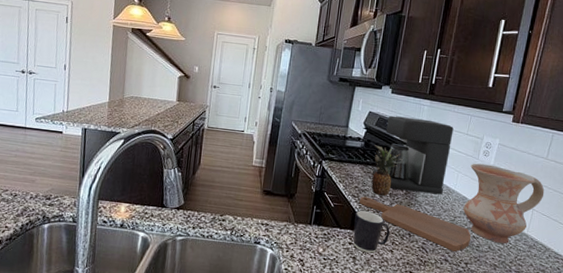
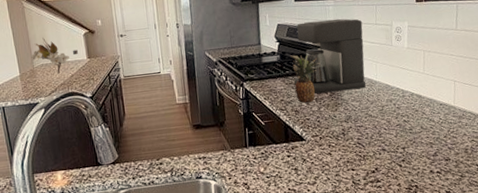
flower arrangement: none [123,71,169,110] -> present [31,38,78,74]
mug: present [352,210,390,253] -> none [287,120,325,162]
cutting board: present [360,196,471,252] -> none [288,106,403,140]
ceramic jug: present [463,163,545,244] -> none [386,48,462,122]

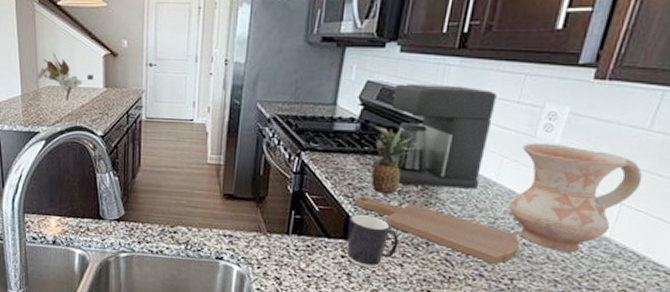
mug: none [287,120,325,162] -> present [346,213,399,268]
cutting board: none [288,106,403,140] -> present [355,196,519,264]
ceramic jug: none [386,48,462,122] -> present [509,142,643,253]

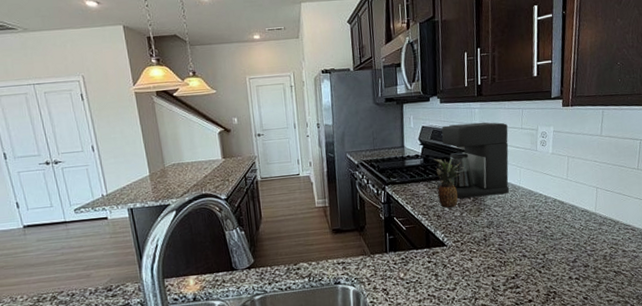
flower arrangement: present [37,53,93,102] -> none [161,136,212,175]
mug: present [346,213,399,268] -> none [428,225,466,267]
cutting board: present [355,196,519,264] -> none [430,212,544,246]
ceramic jug: present [509,142,643,253] -> none [530,153,605,228]

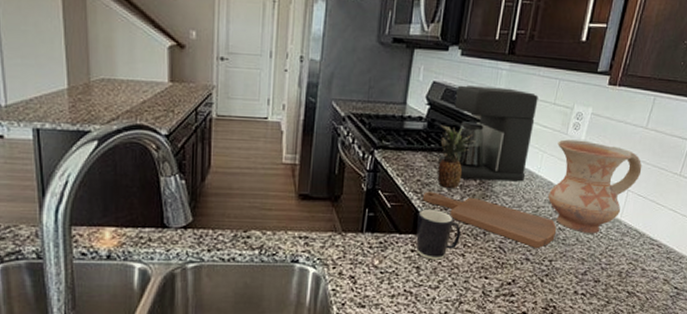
mug: none [428,225,466,267] -> present [415,208,461,260]
cutting board: none [430,212,544,246] -> present [423,191,556,248]
ceramic jug: none [530,153,605,228] -> present [548,139,642,234]

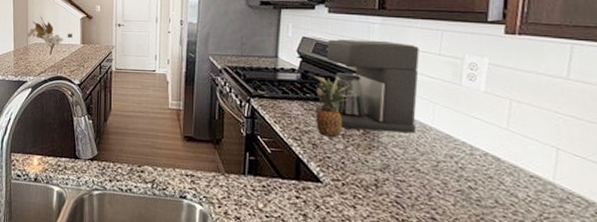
flower arrangement: none [87,41,157,97] -> present [27,17,72,56]
mug: present [415,208,461,260] -> none [300,155,348,210]
cutting board: present [423,191,556,248] -> none [304,139,466,207]
ceramic jug: present [548,139,642,234] -> none [449,90,573,197]

